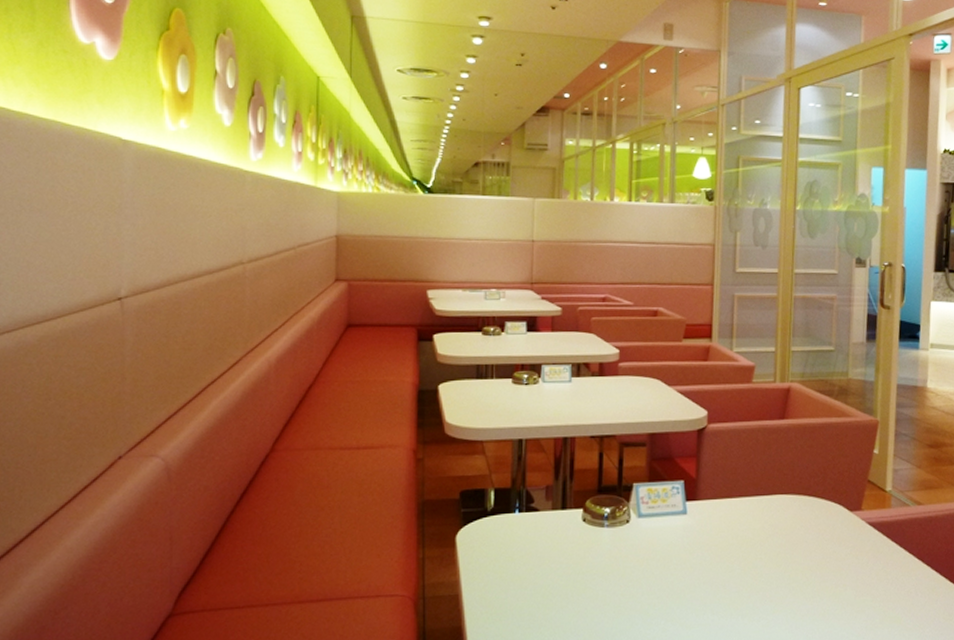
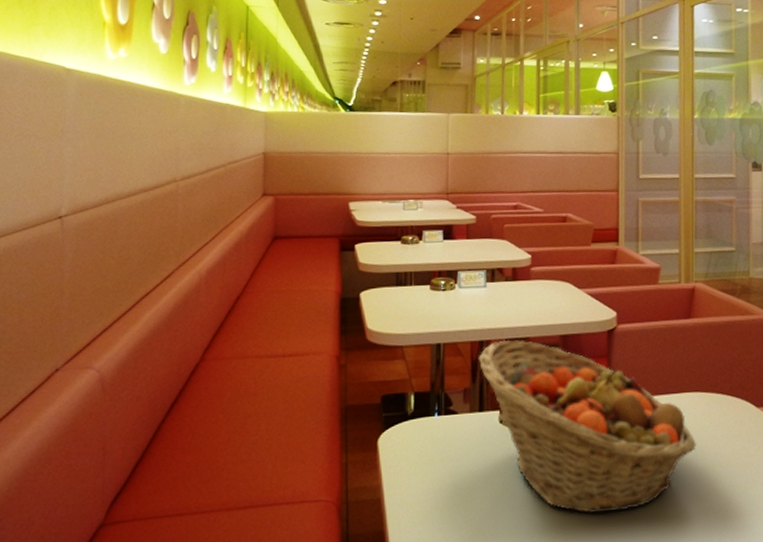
fruit basket: none [561,436,786,614] -> present [478,339,696,514]

